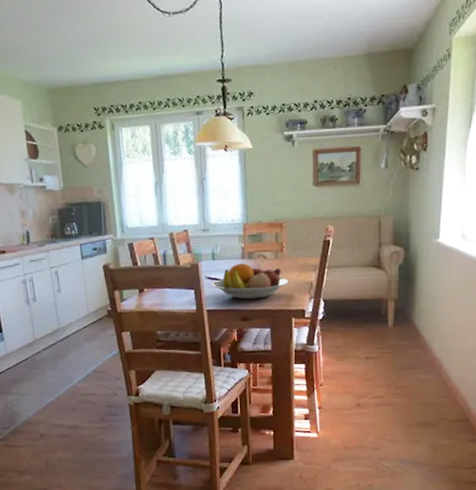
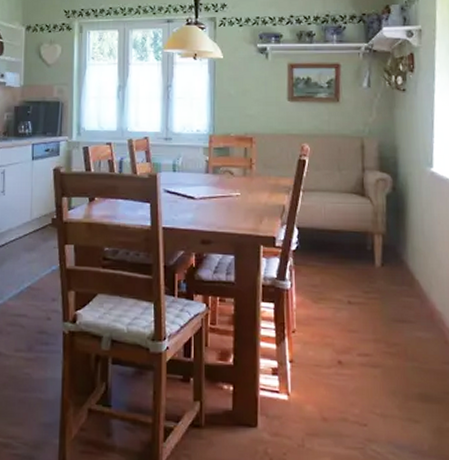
fruit bowl: present [211,262,289,300] -> none [170,177,258,220]

